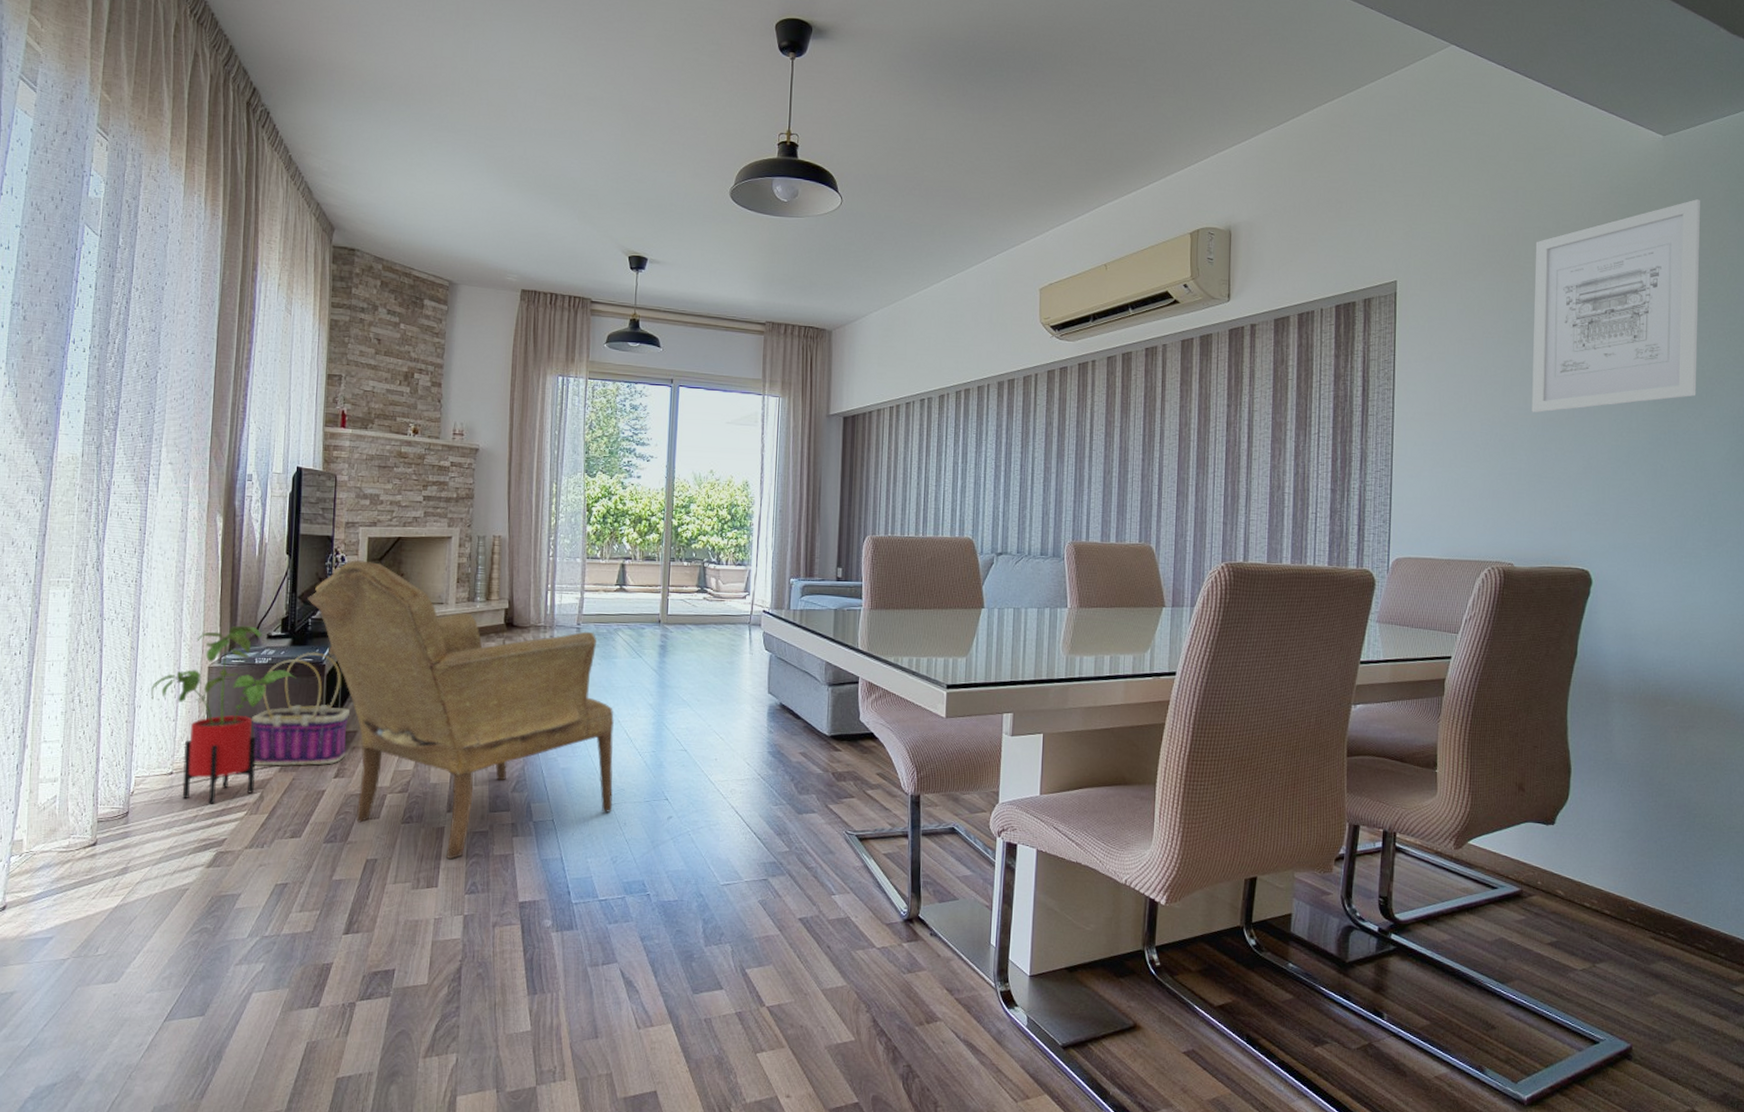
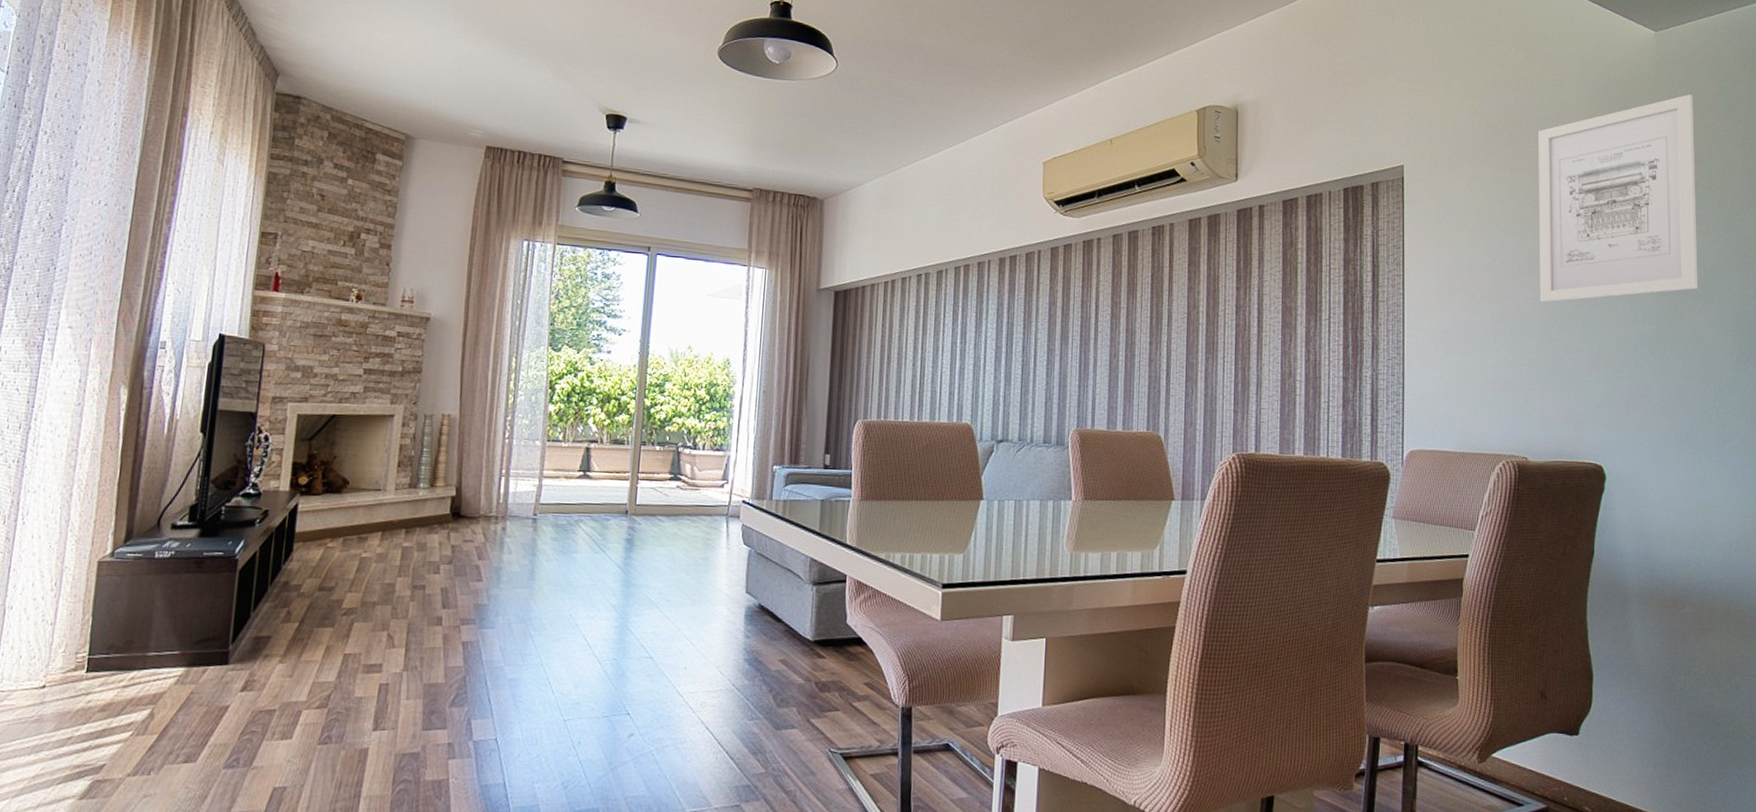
house plant: present [150,625,296,804] -> none [25,513,203,723]
basket: present [252,652,350,767] -> none [145,544,264,679]
armchair: present [307,560,614,859] -> none [221,440,571,785]

